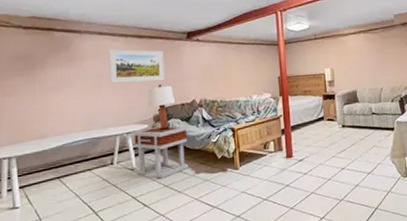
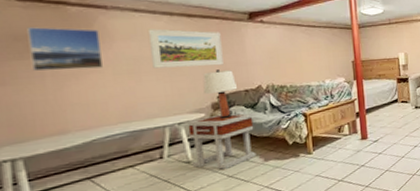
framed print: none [27,49,74,85] -> present [27,27,102,71]

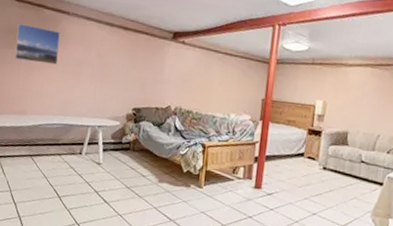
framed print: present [147,29,224,69] -> none [90,36,147,80]
side table: present [187,113,257,170] -> none [102,126,158,179]
lamp: present [203,70,238,119] -> none [123,83,151,132]

